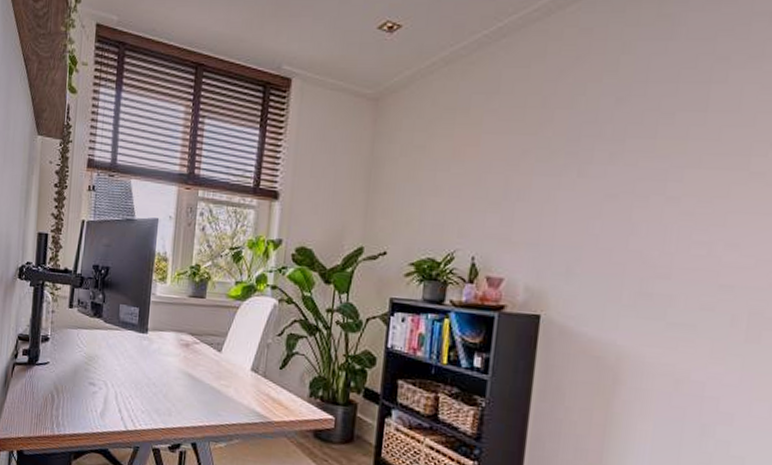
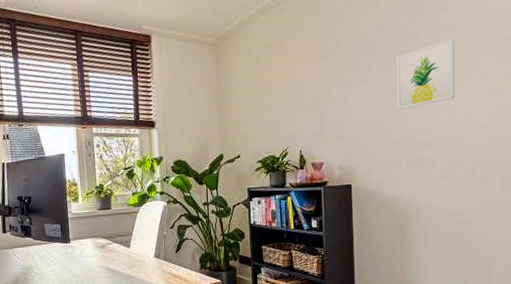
wall art: none [626,125,733,219] -> present [396,39,456,110]

